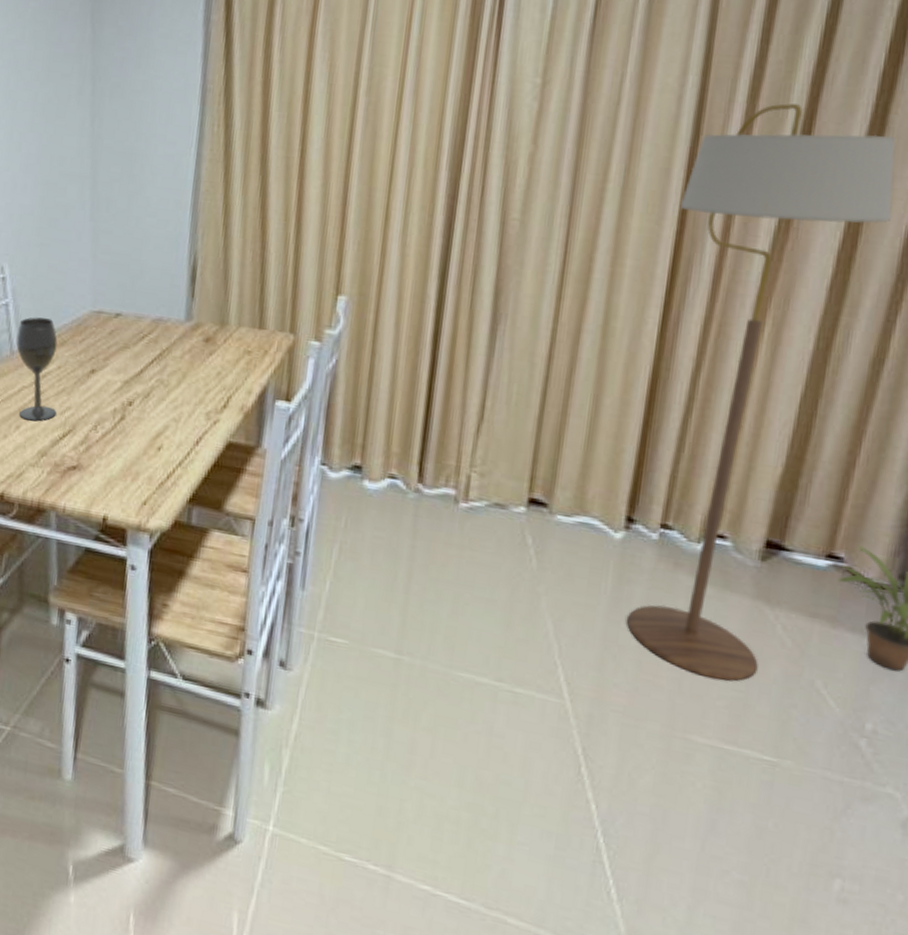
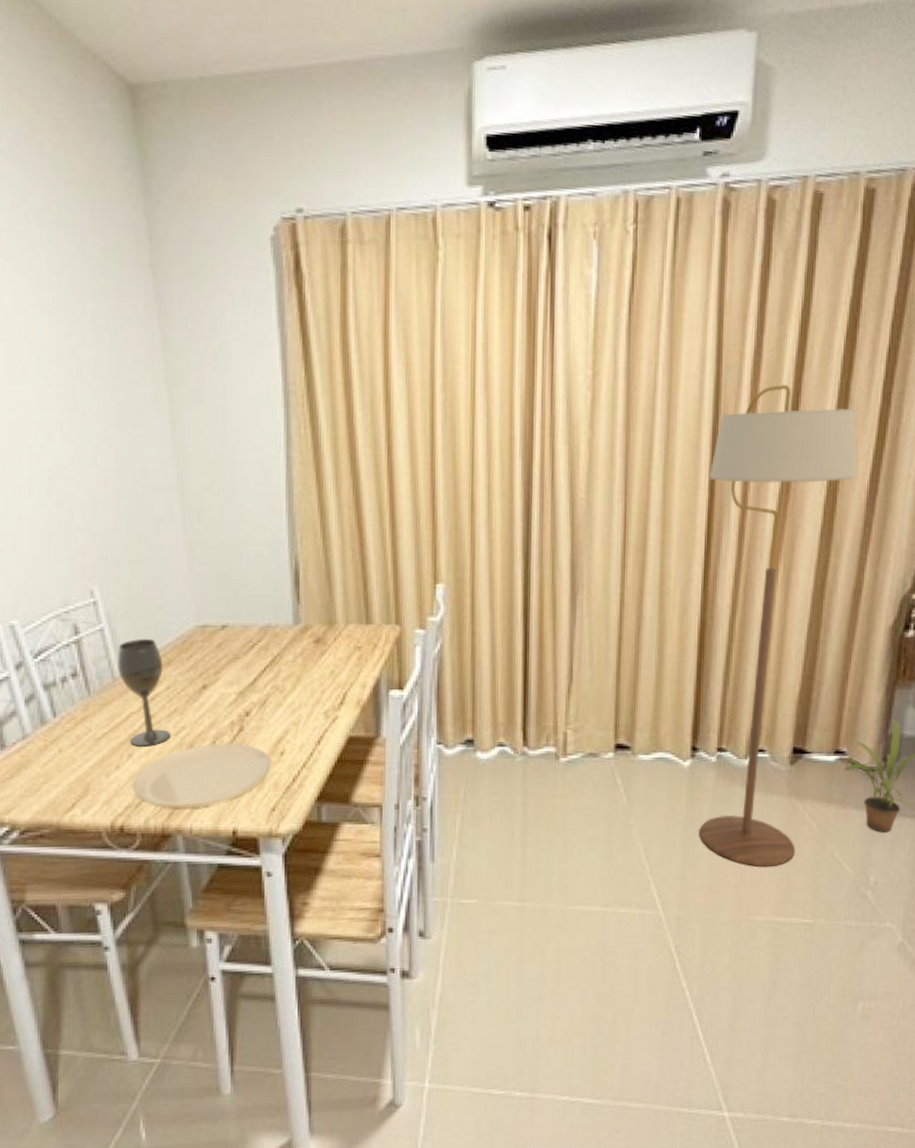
plate: none [15,427,148,489] -> present [132,742,271,809]

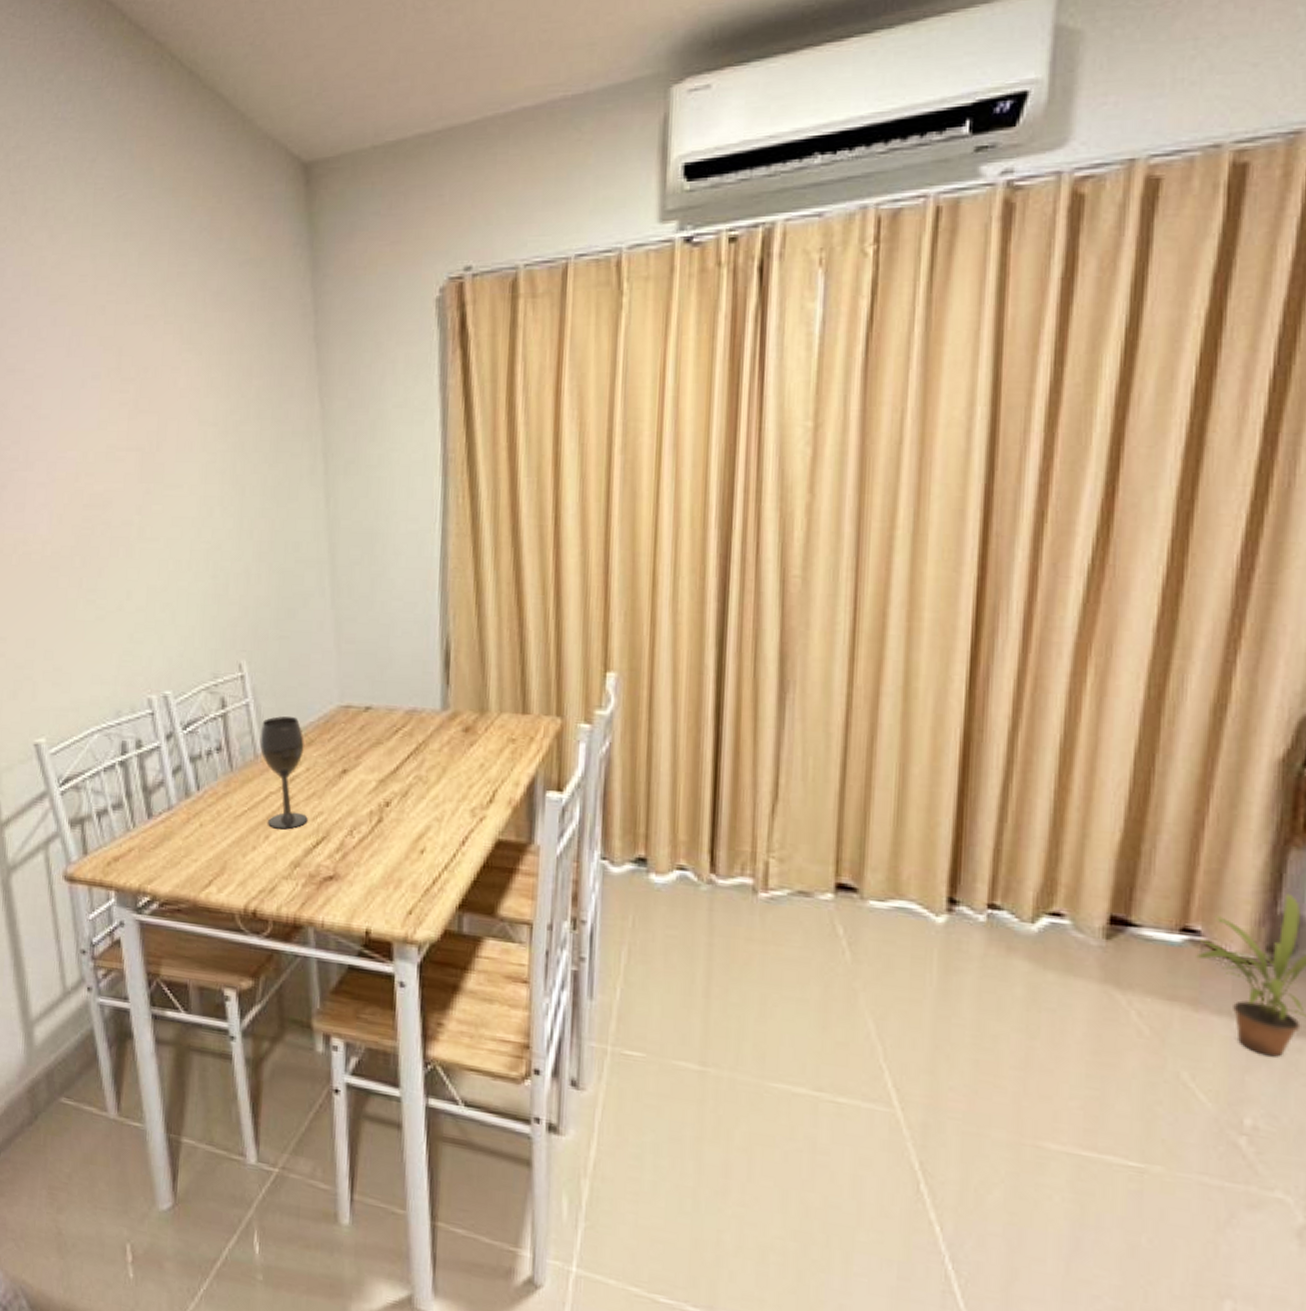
plate: present [132,742,271,809] -> none [266,833,410,901]
floor lamp: present [699,384,858,867] -> none [959,428,1221,1078]

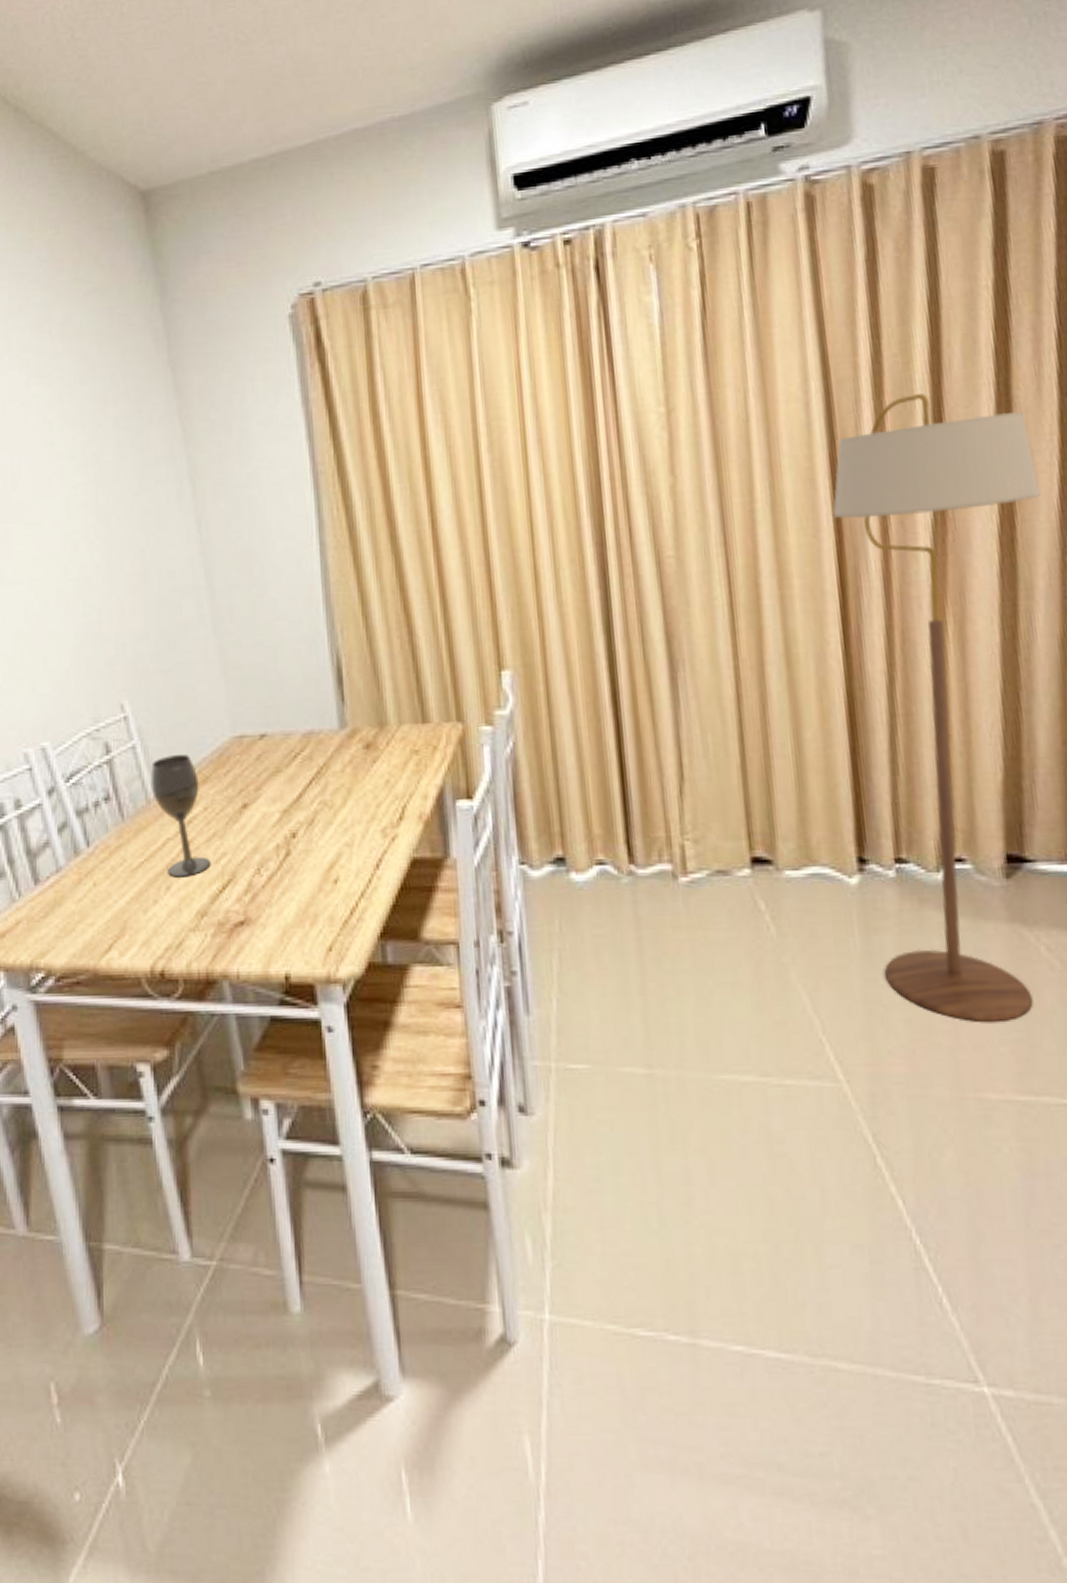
floor lamp: none [959,428,1221,1078] -> present [832,392,1041,1022]

